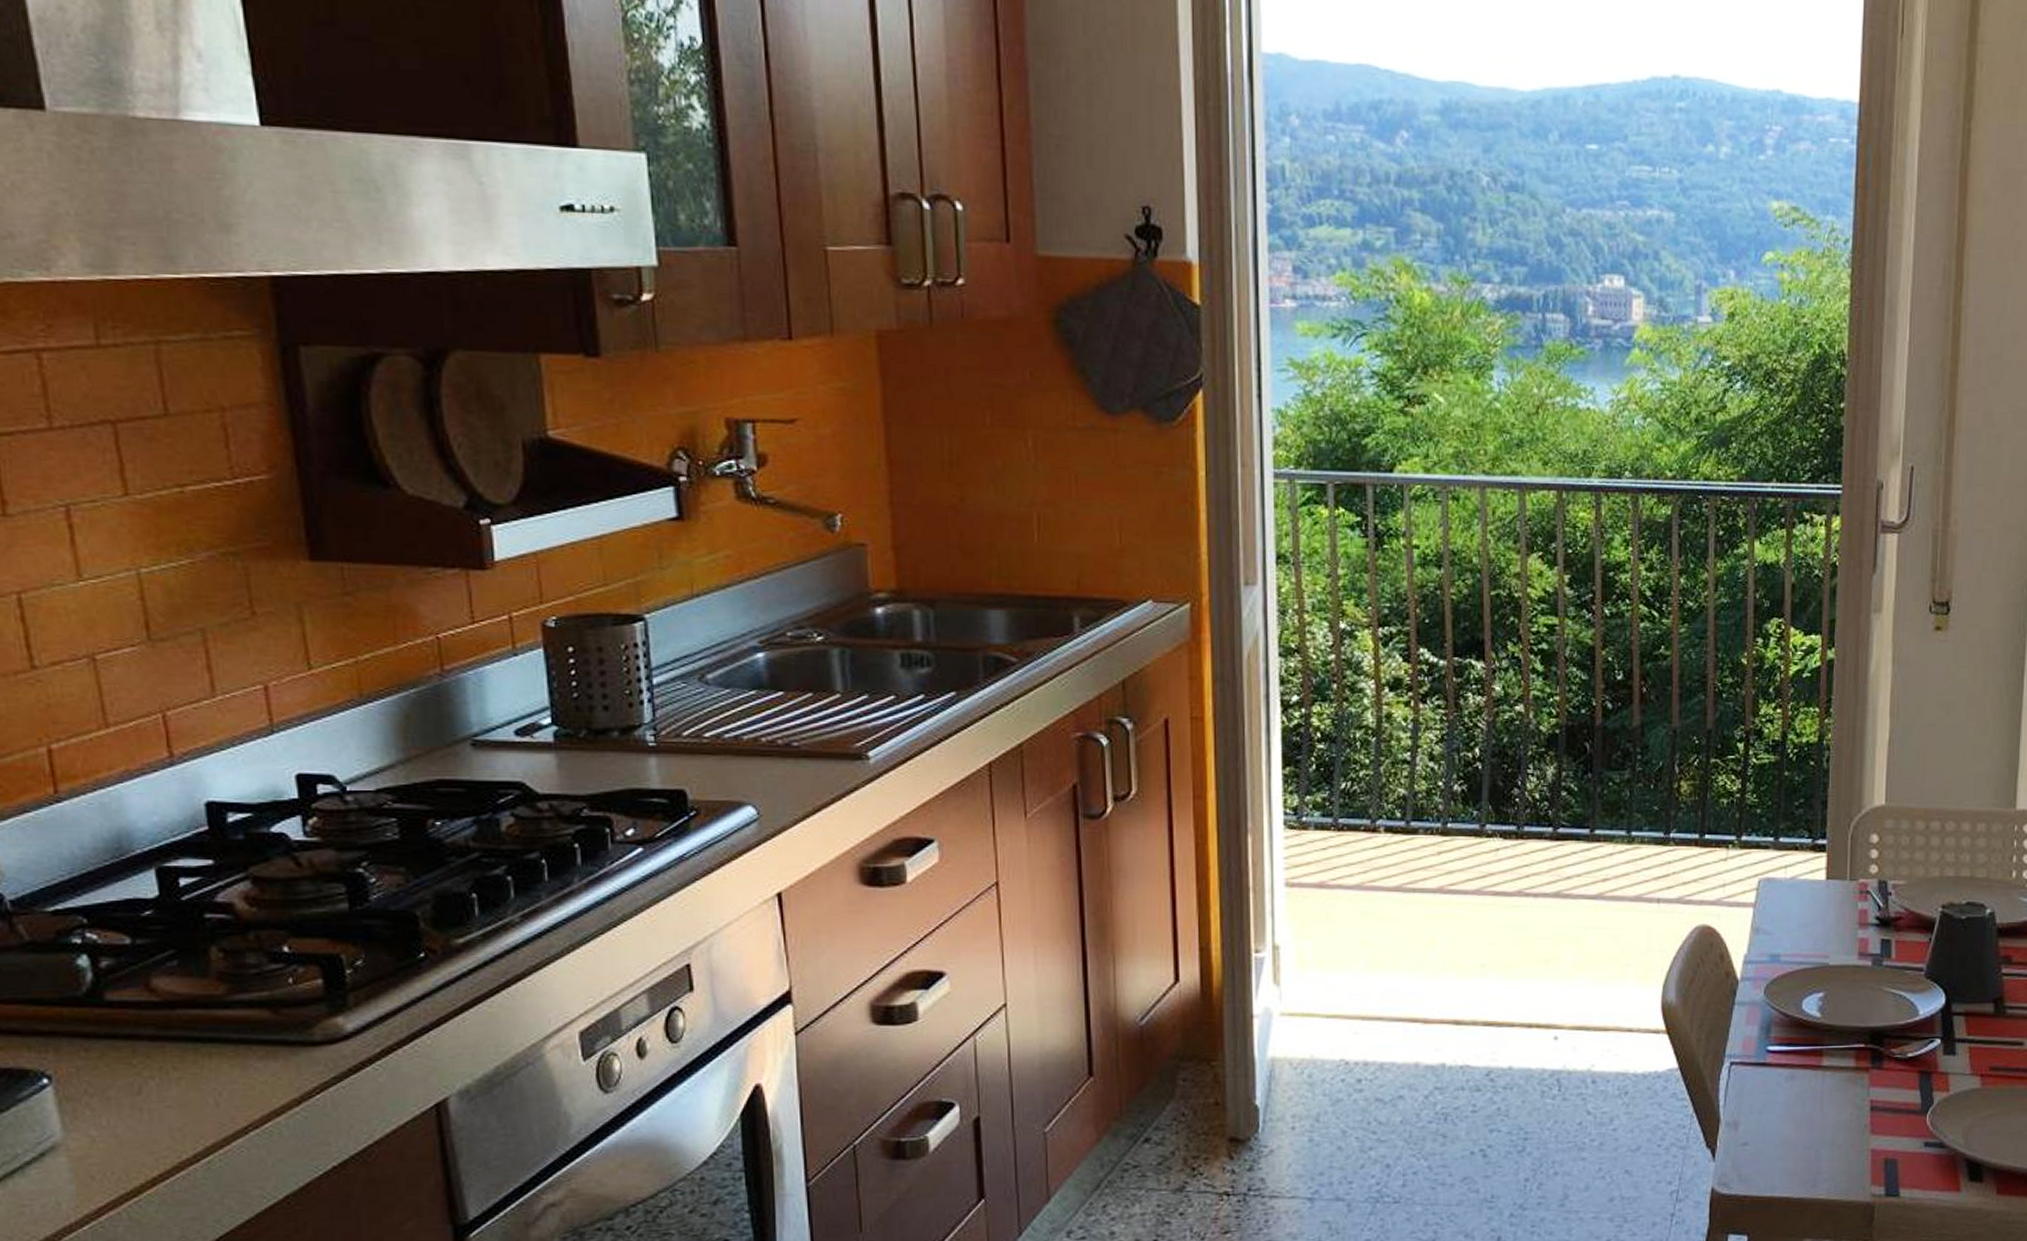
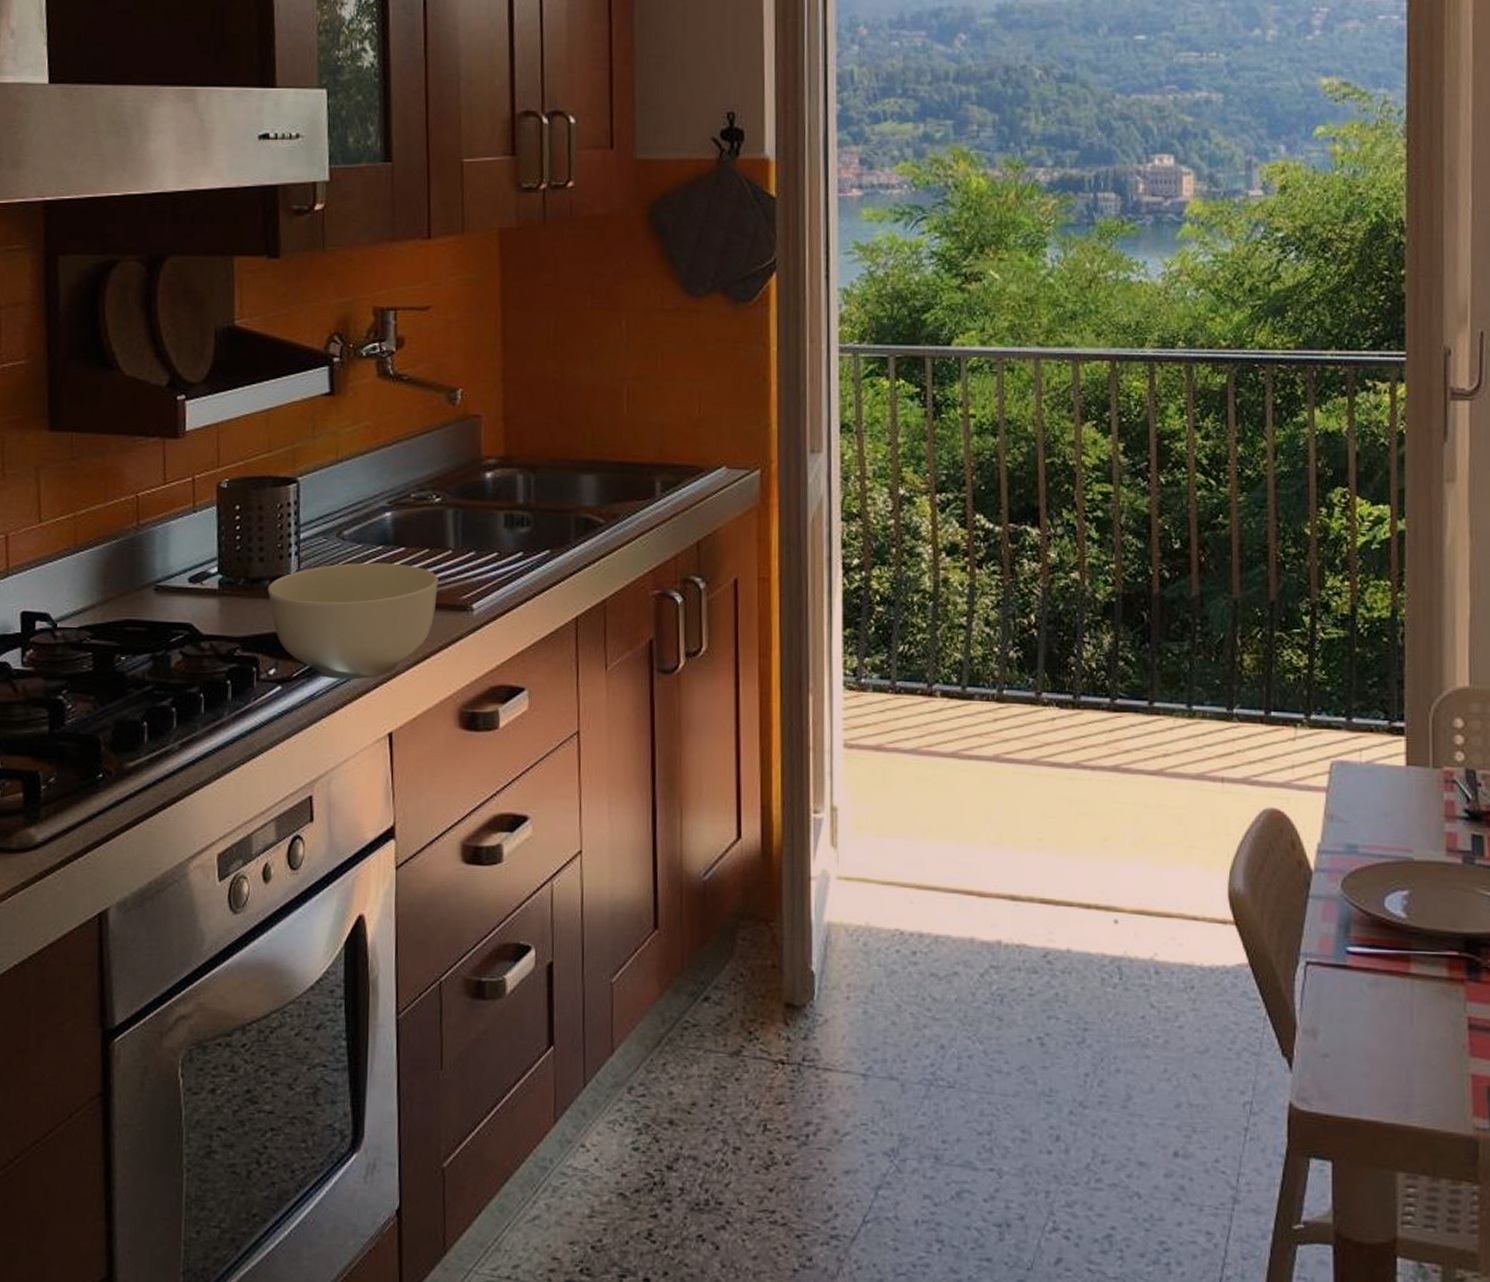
bowl: none [616,709,826,838] -> present [267,562,438,680]

